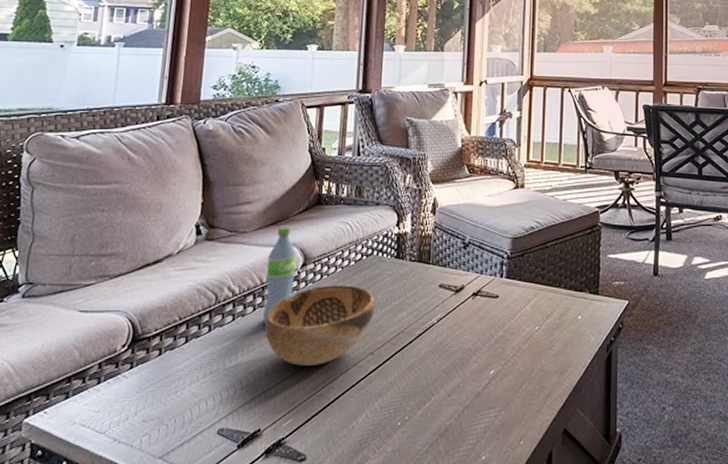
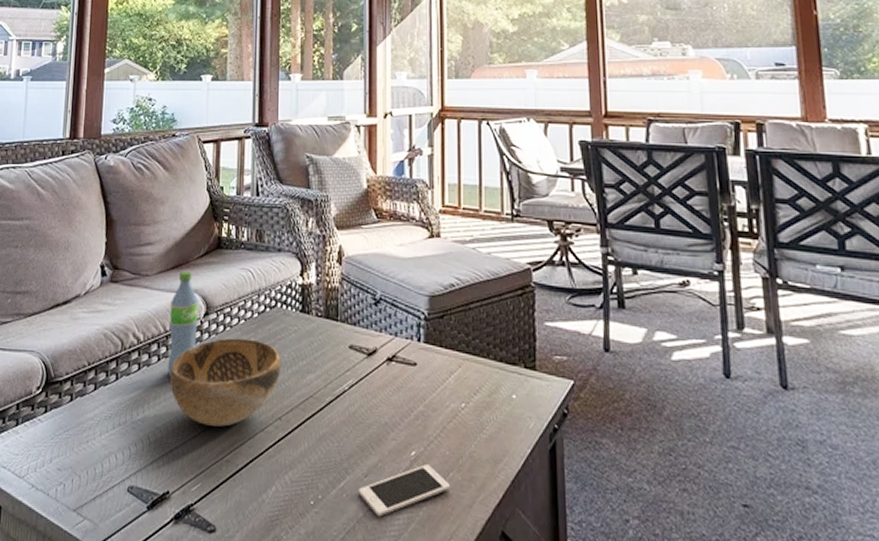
cell phone: none [441,381,523,429] -> present [358,464,451,517]

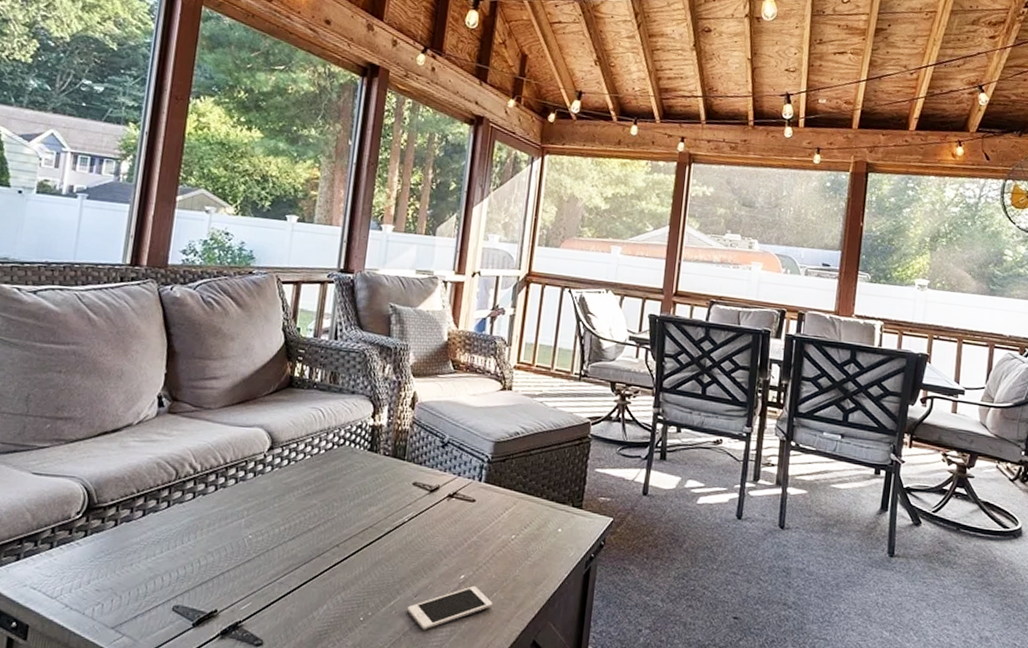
water bottle: present [168,271,199,376] -> none [224,407,264,505]
decorative bowl: present [170,338,282,427] -> none [226,471,345,552]

